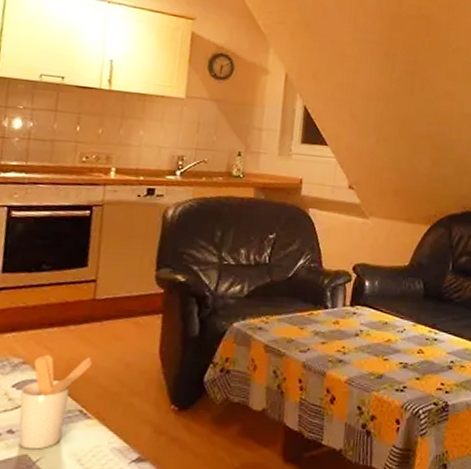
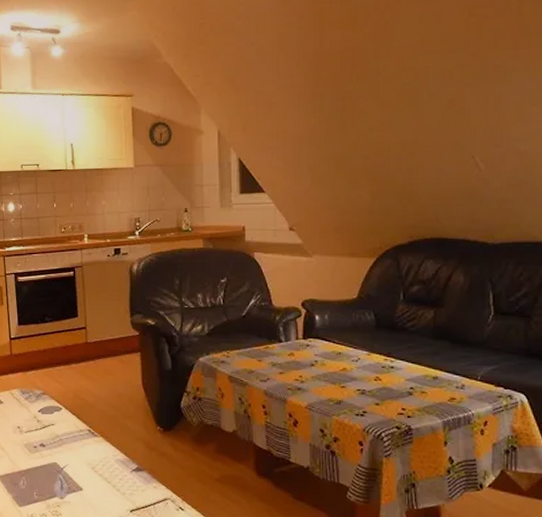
utensil holder: present [18,355,93,450] -> none [44,387,92,459]

